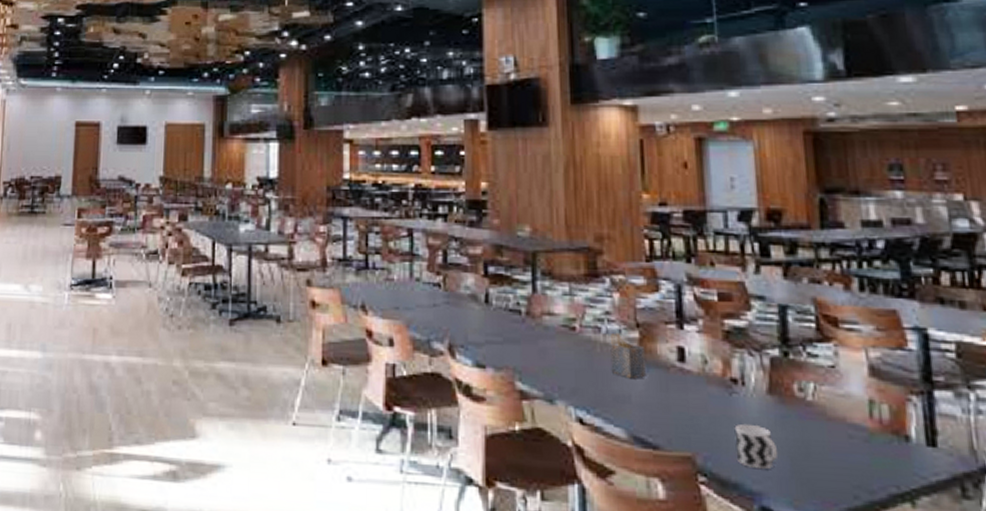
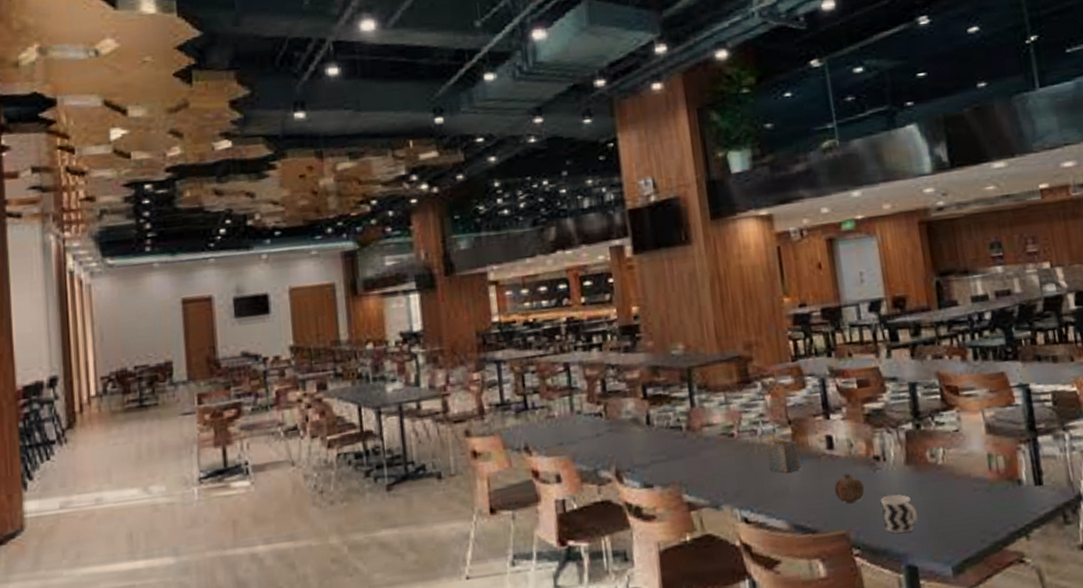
fruit: none [682,390,718,426] -> present [834,472,865,504]

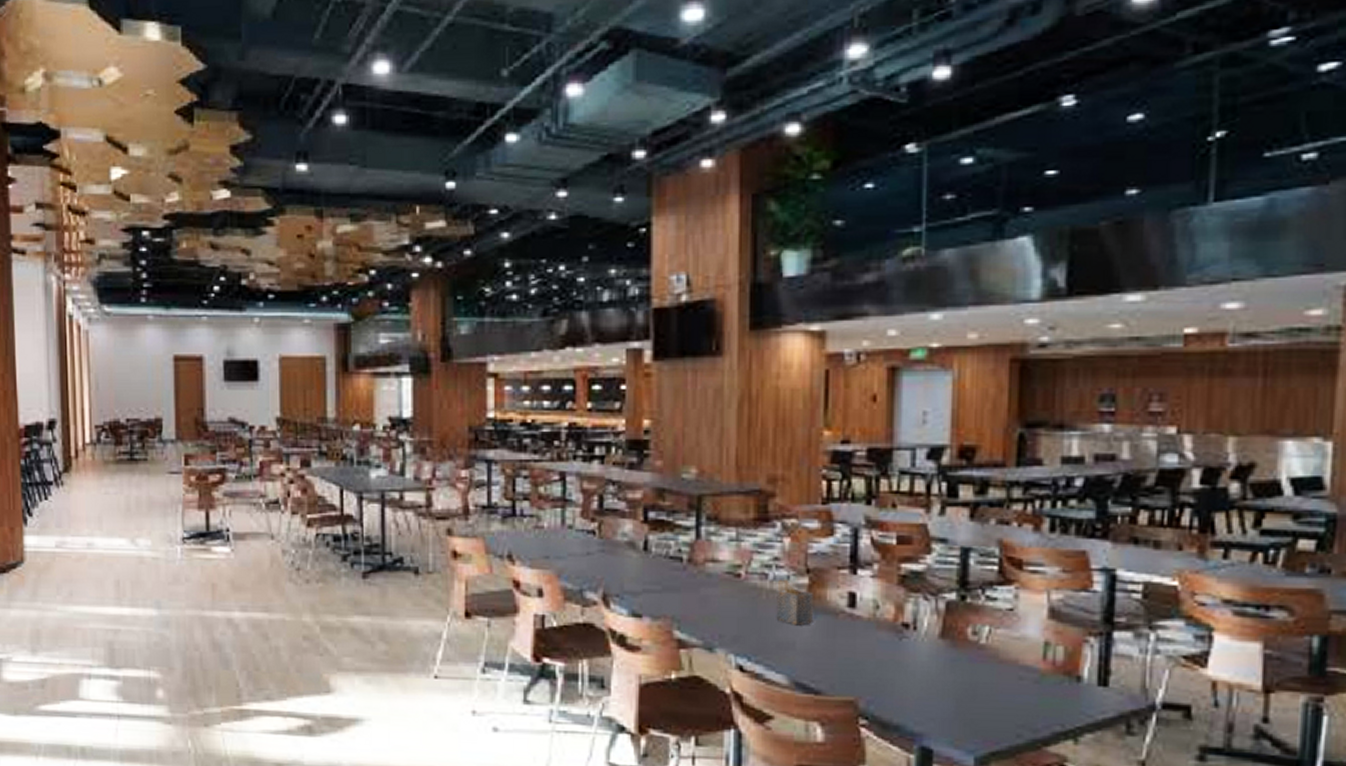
fruit: present [834,472,865,504] -> none [848,635,885,670]
cup: present [880,494,918,534] -> none [900,667,944,712]

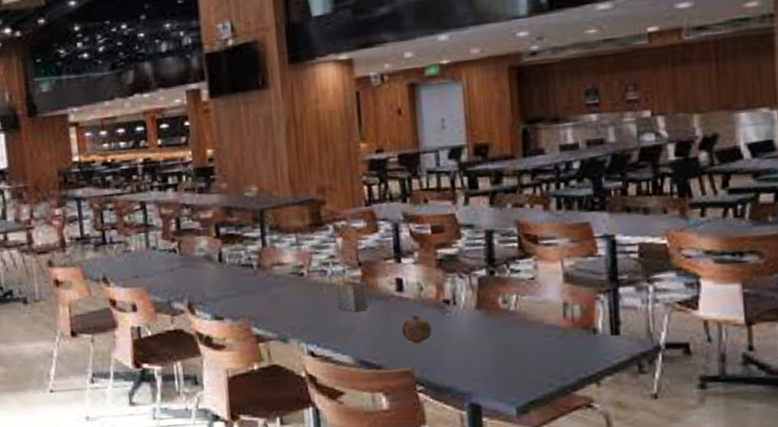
fruit: none [848,635,885,670] -> present [401,314,432,344]

